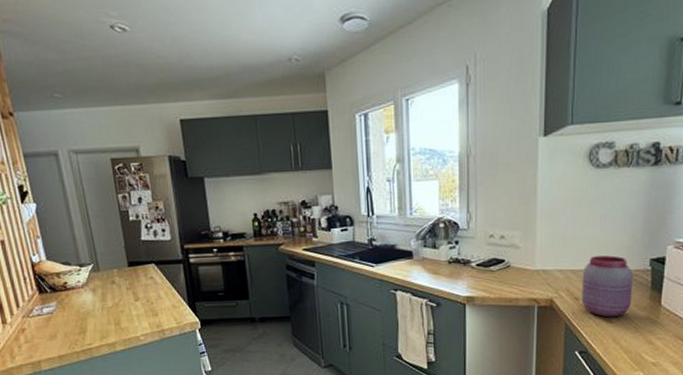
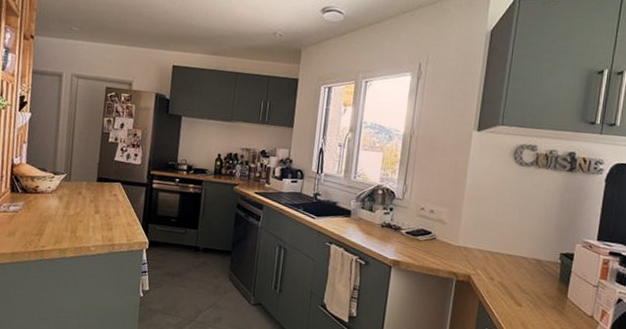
jar: present [581,255,633,318] -> none [496,242,544,302]

